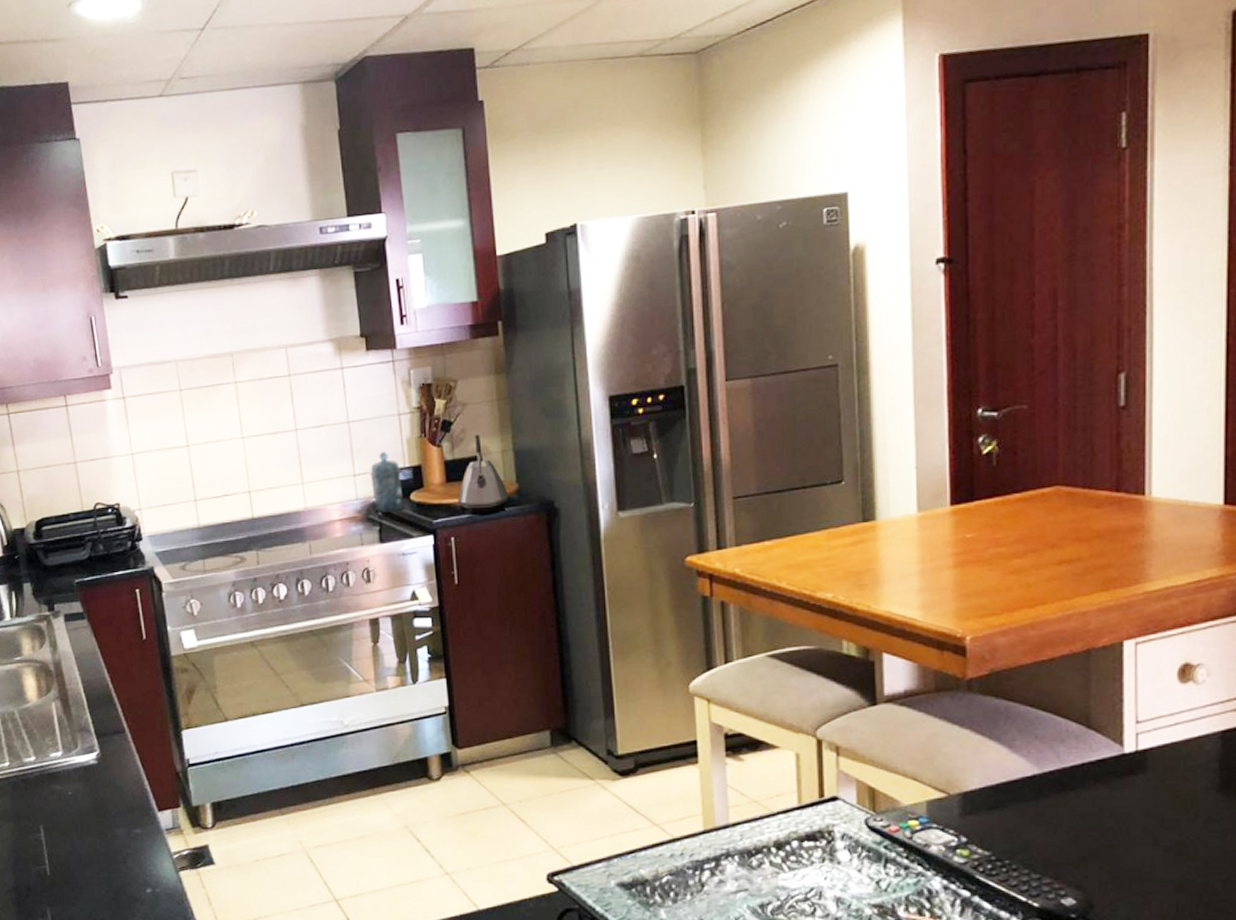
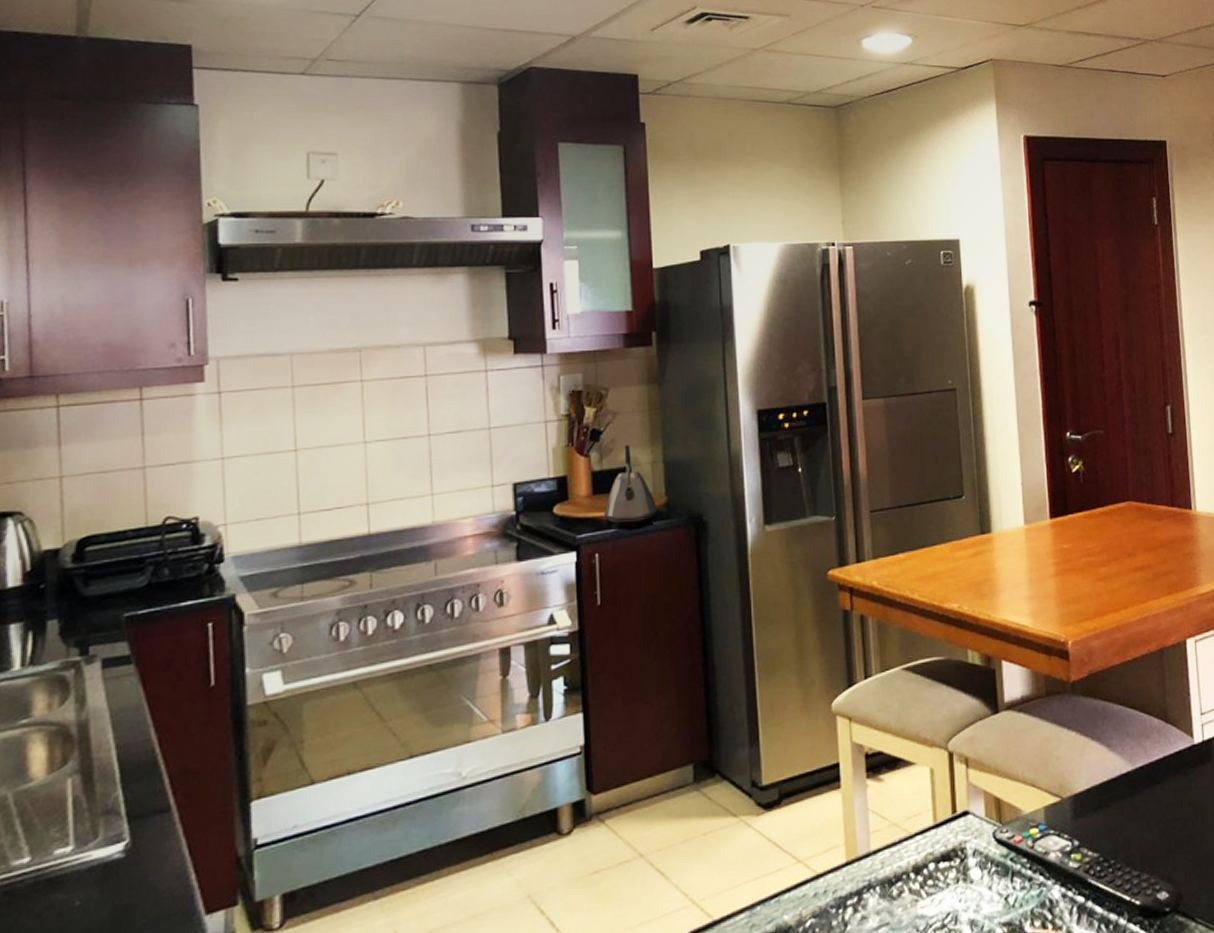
canister: present [370,452,404,513] -> none [510,461,546,528]

